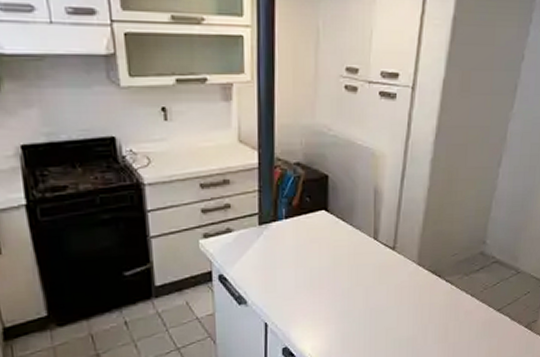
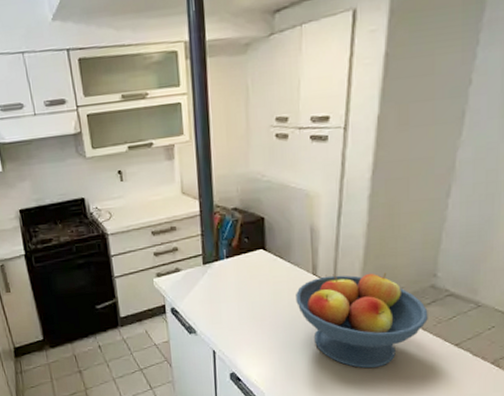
fruit bowl: none [356,238,477,337] -> present [296,272,428,369]

